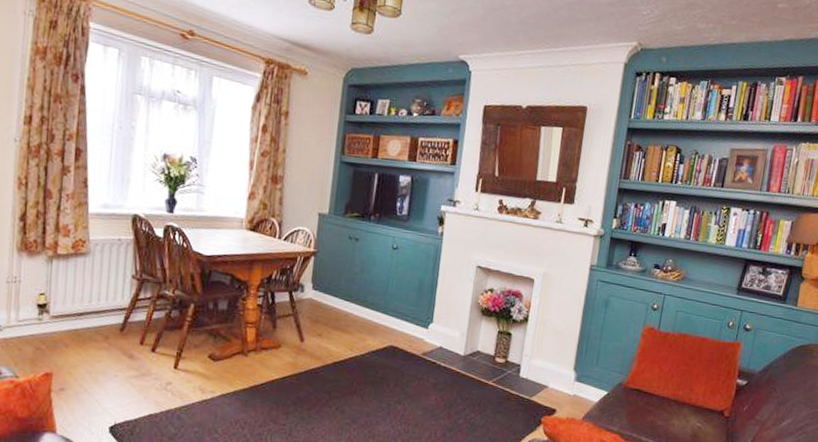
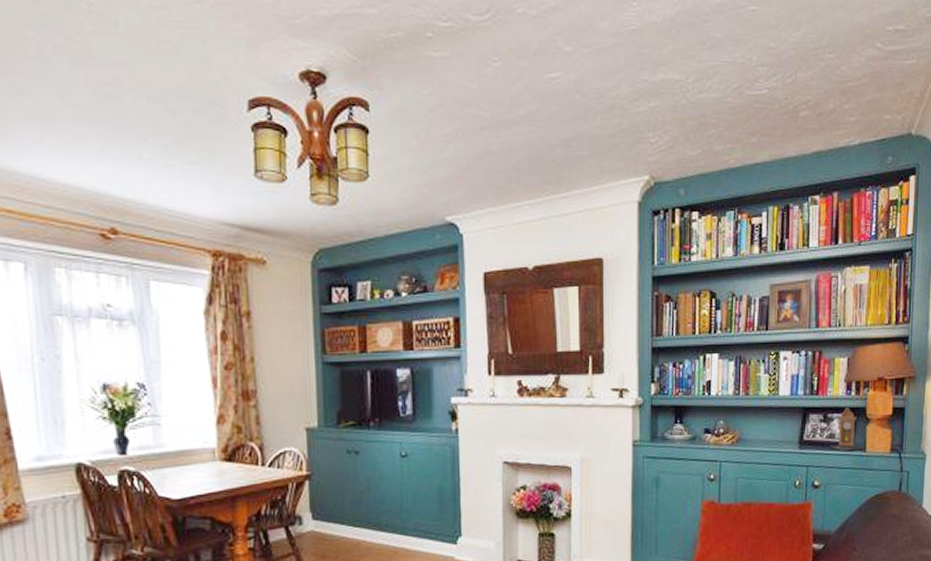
clock: none [763,265,796,304] -> present [828,408,864,451]

